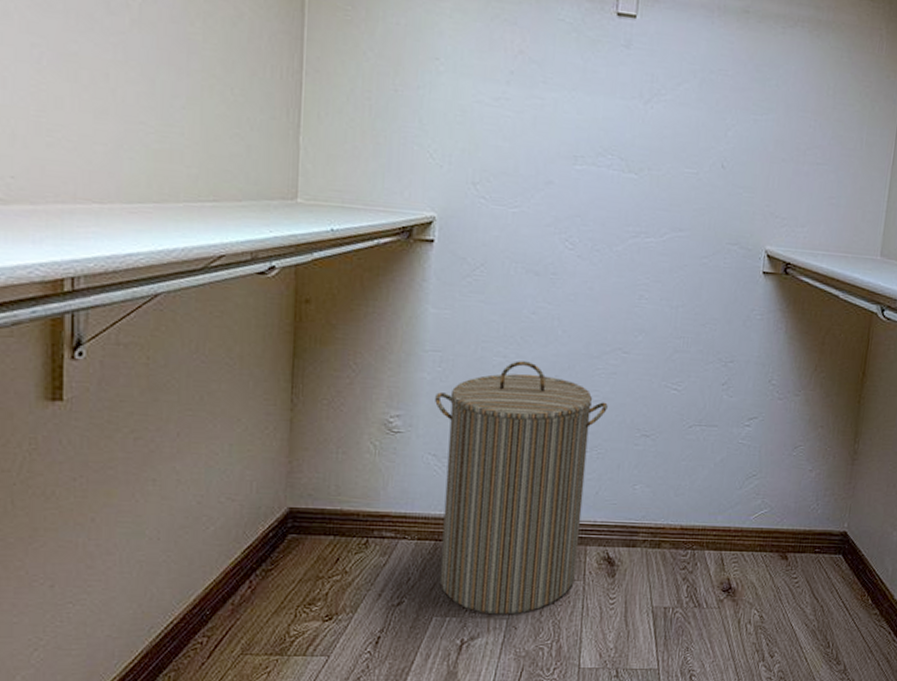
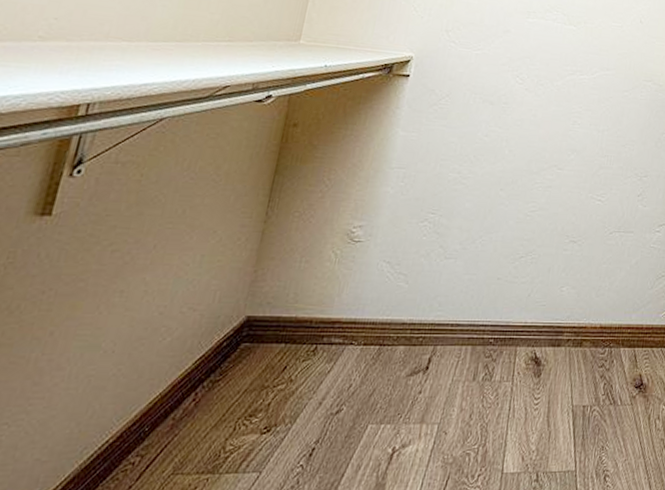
laundry hamper: present [435,361,608,615] -> none [379,176,543,420]

